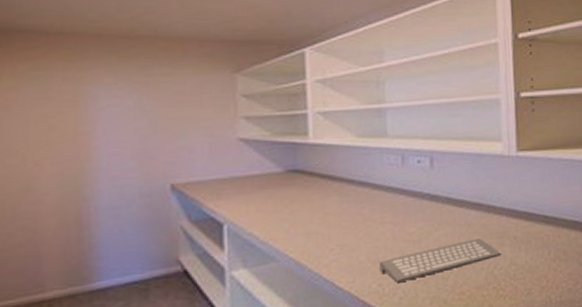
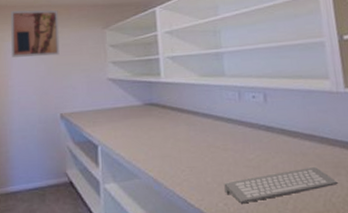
wall art: none [93,41,170,108] -> present [10,10,60,58]

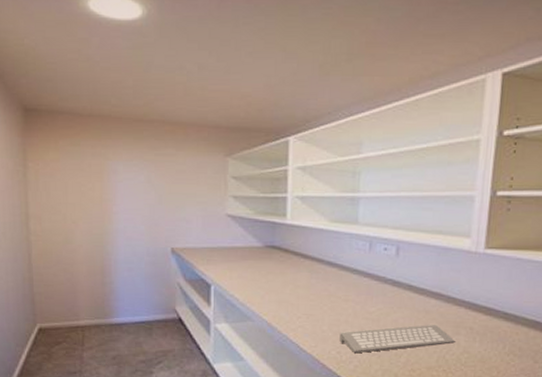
wall art: present [10,10,60,58] -> none [115,123,173,183]

